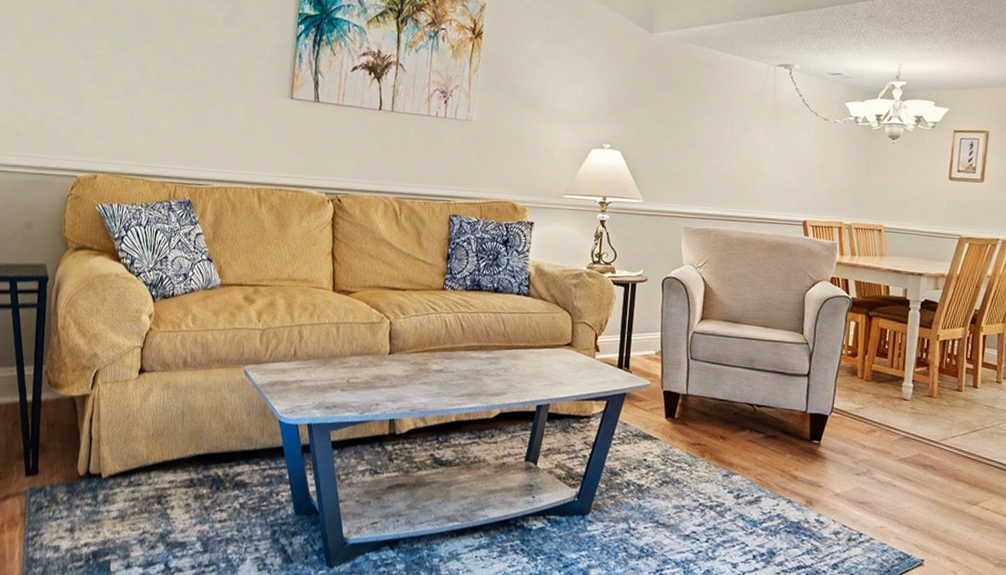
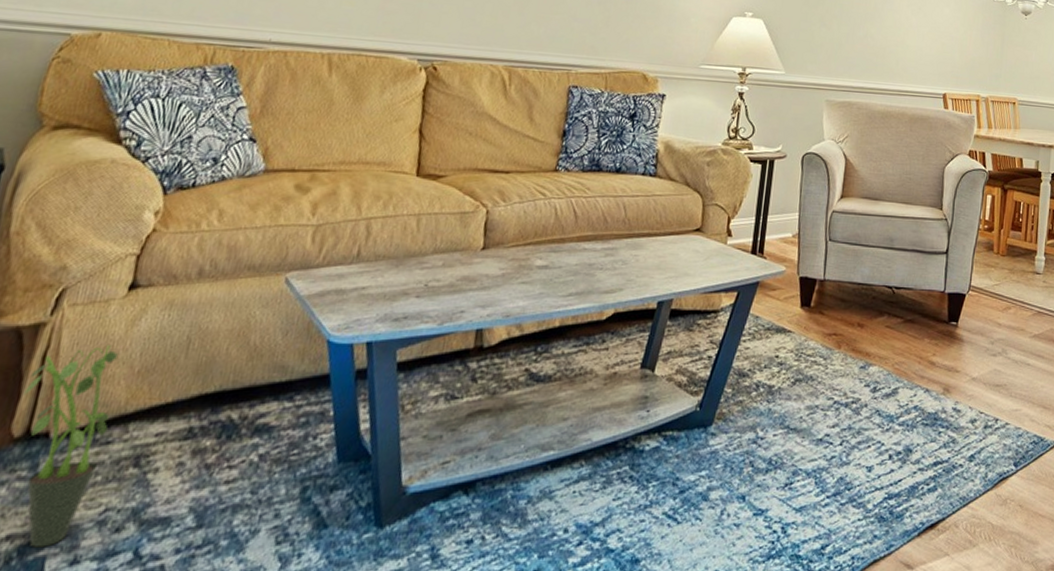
potted plant: none [82,414,138,554] -> present [24,345,118,548]

